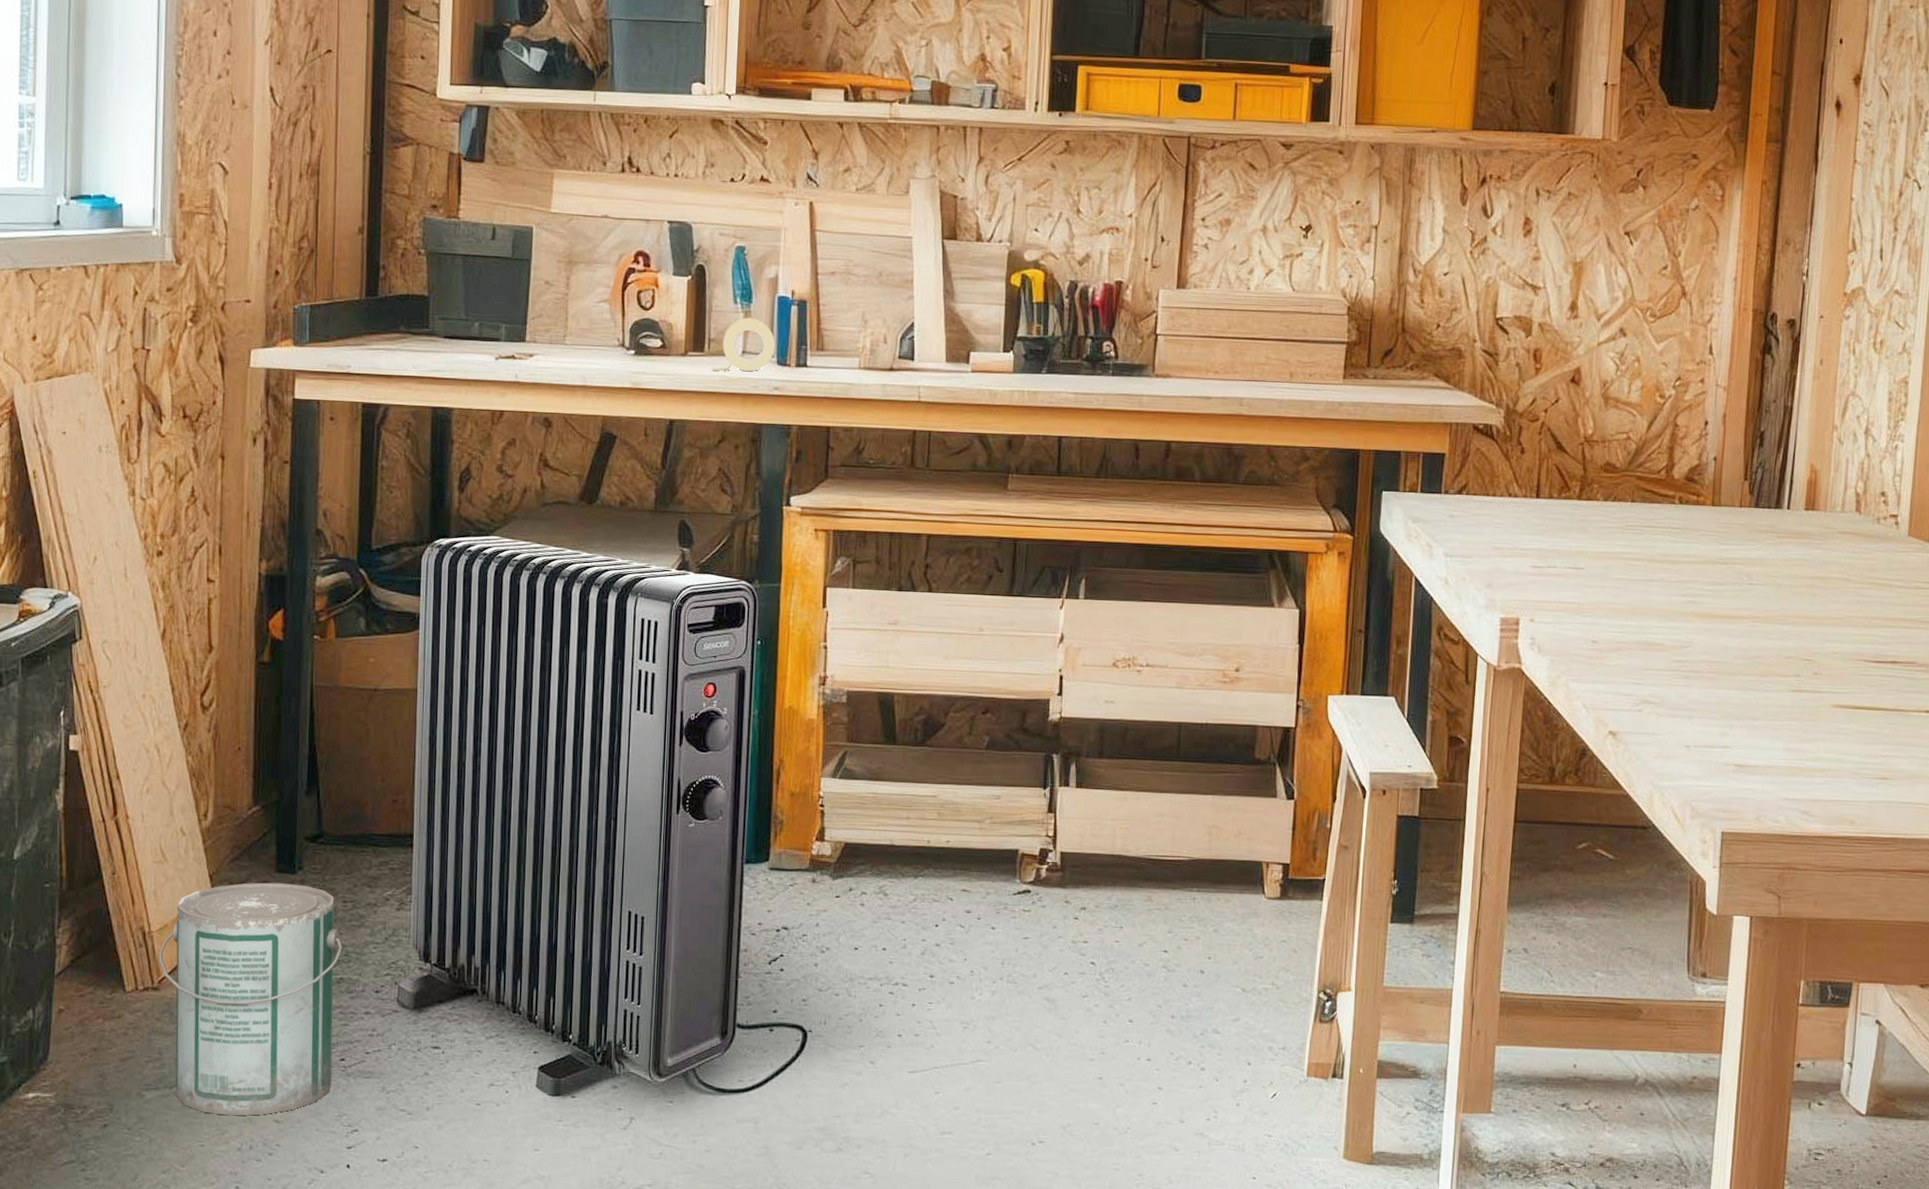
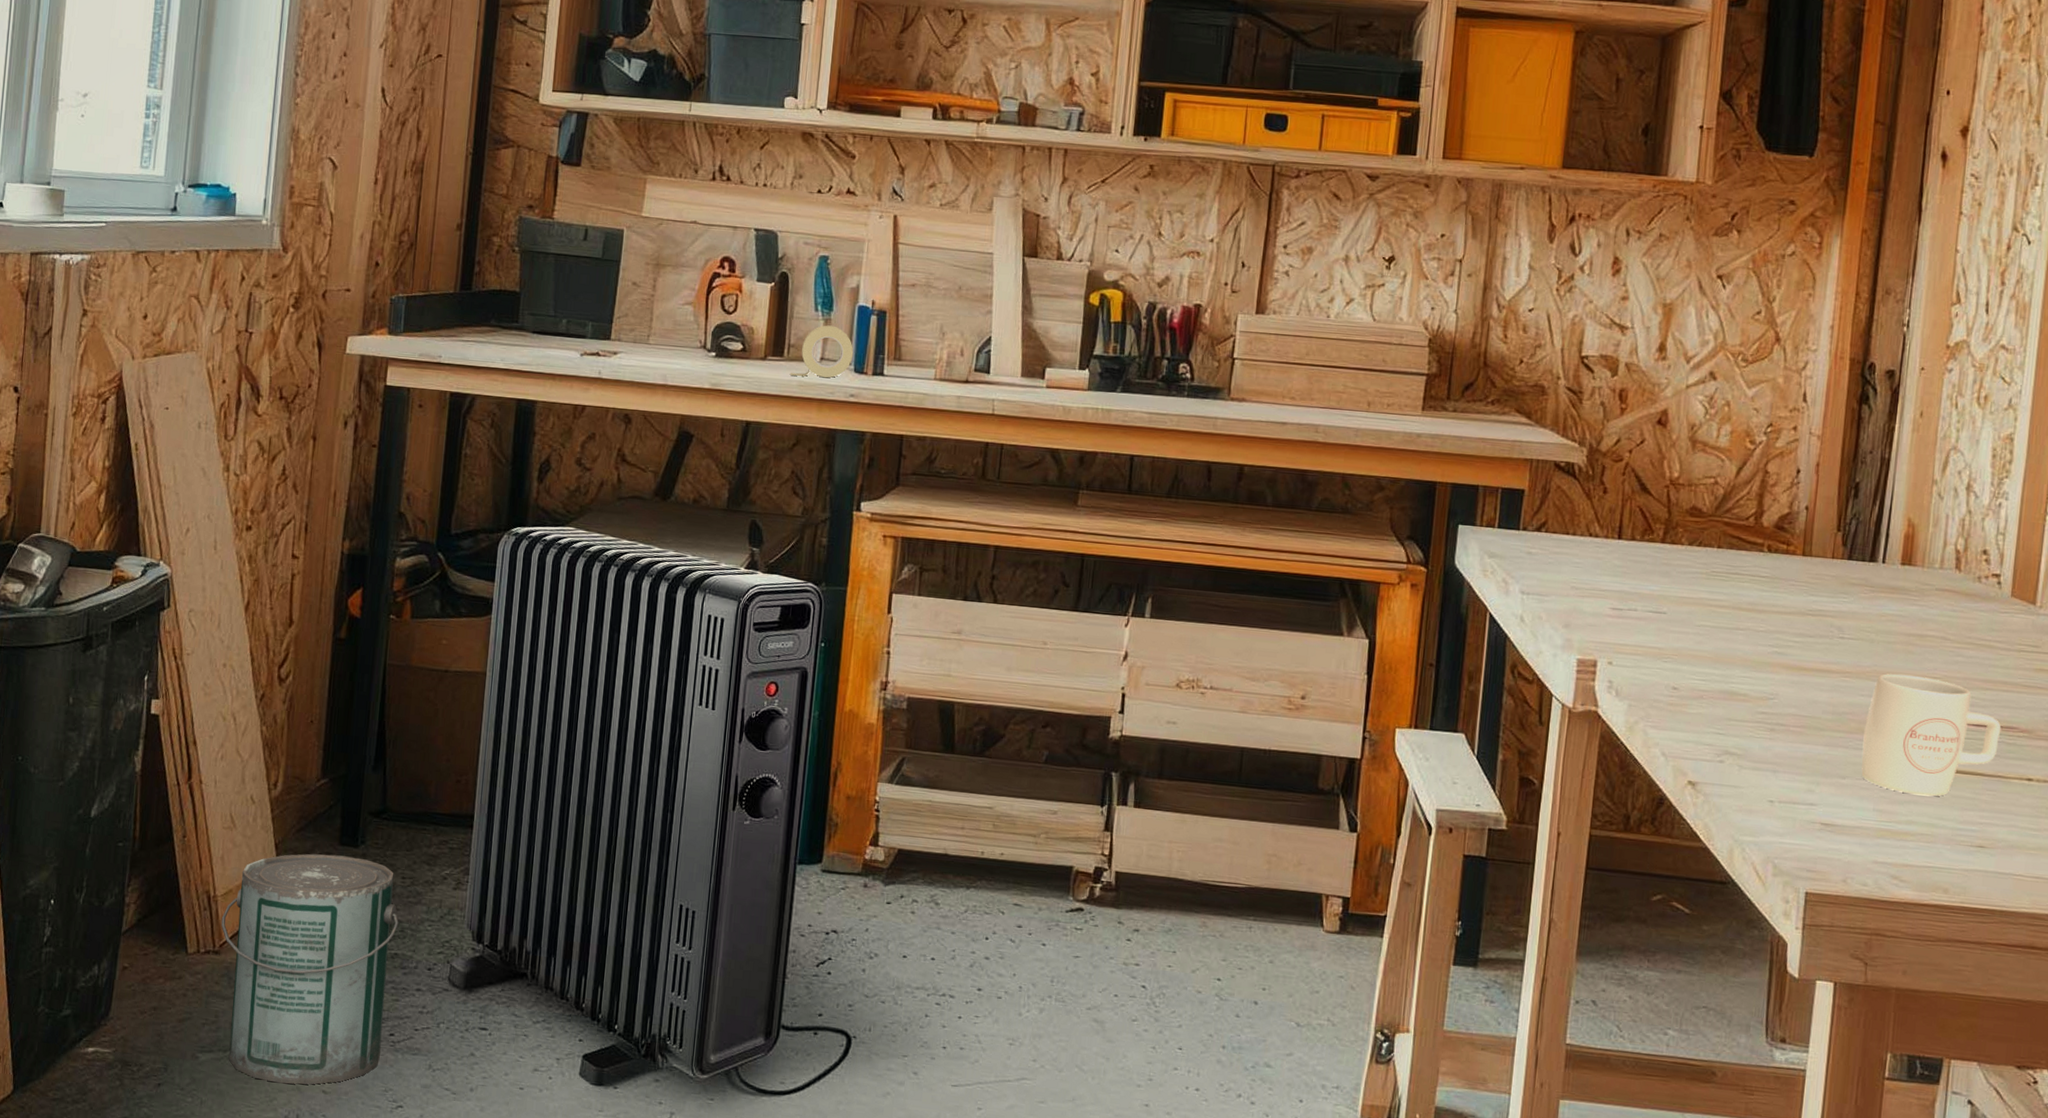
mug: none [1771,616,1901,733] -> present [1861,673,2002,797]

